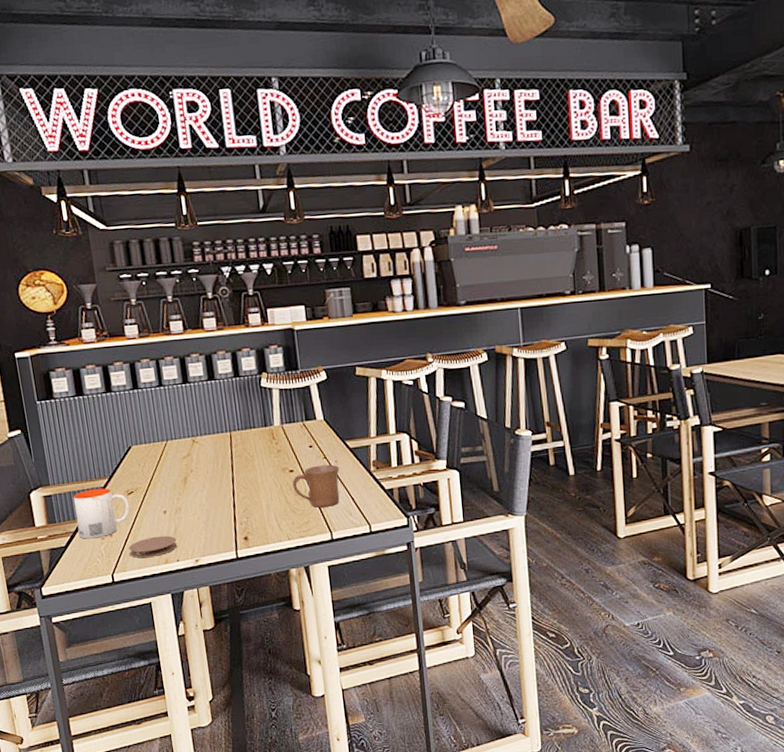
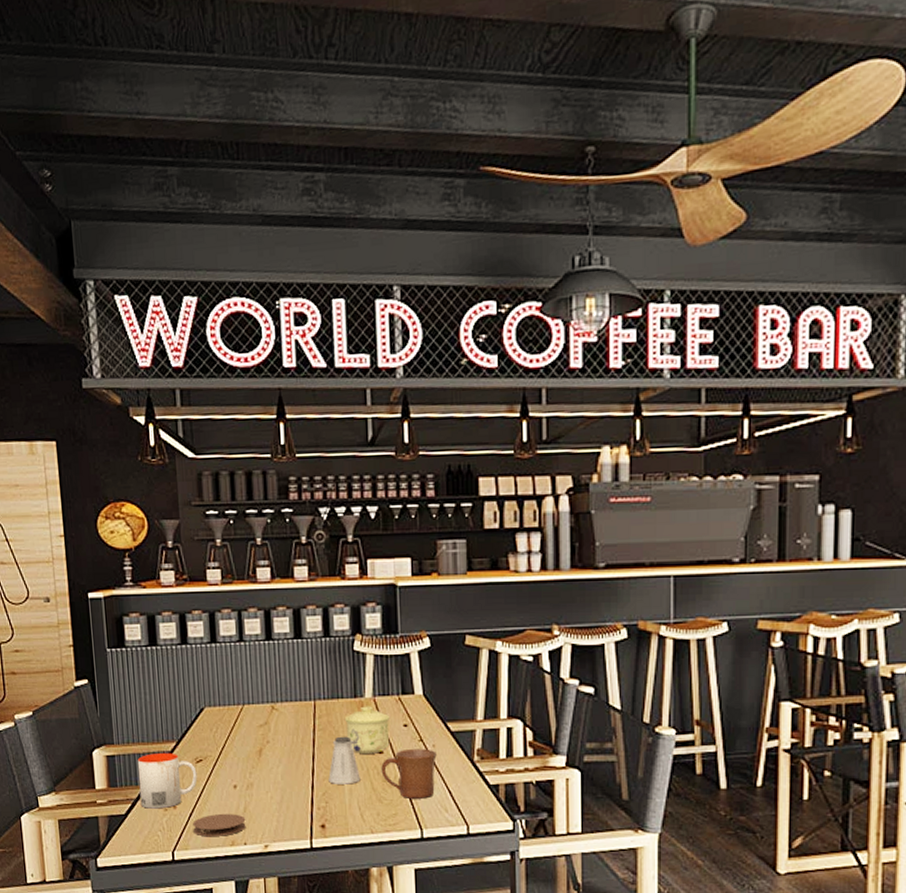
saltshaker: none [247,460,276,502] -> present [328,736,361,784]
sugar bowl: none [257,432,299,474] -> present [344,706,391,754]

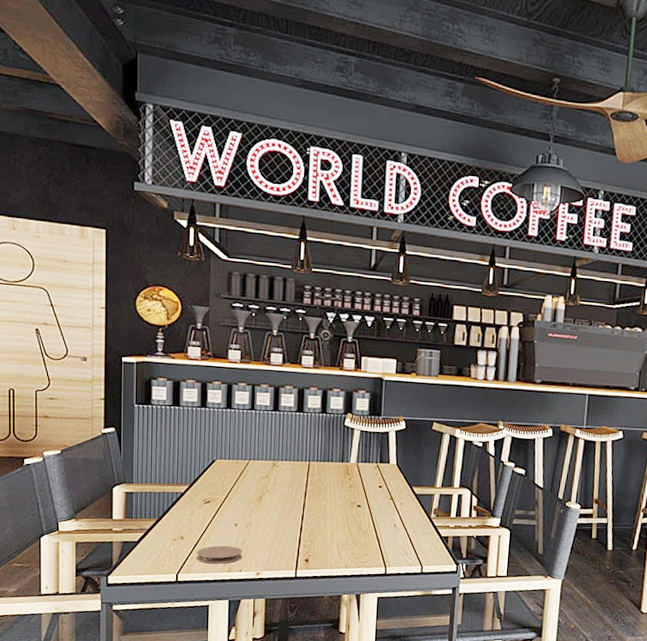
mug: present [137,752,198,809] -> none [152,493,205,539]
saltshaker: present [328,736,361,784] -> none [315,491,341,529]
sugar bowl: present [344,706,391,754] -> none [332,469,369,507]
mug: present [381,748,437,799] -> none [358,504,403,544]

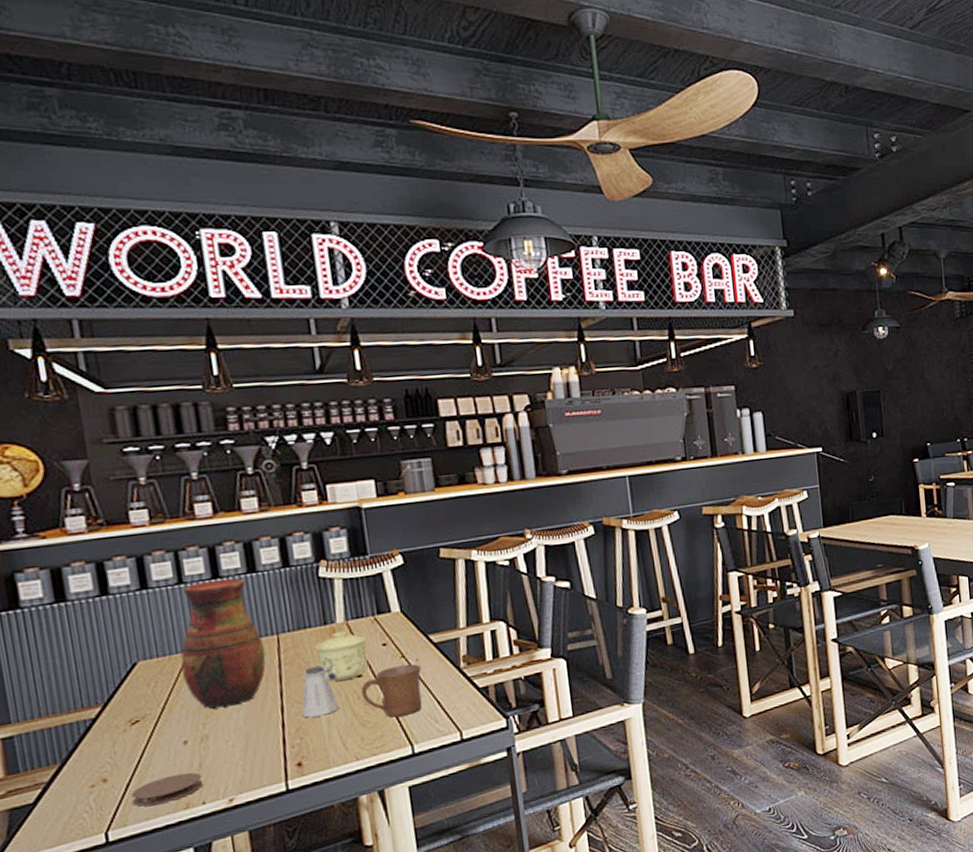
vase: none [243,412,299,507] -> present [180,578,266,709]
saltshaker: none [315,491,341,529] -> present [301,665,339,718]
sugar bowl: none [332,469,369,507] -> present [314,630,369,681]
mug: none [358,504,403,544] -> present [361,664,423,718]

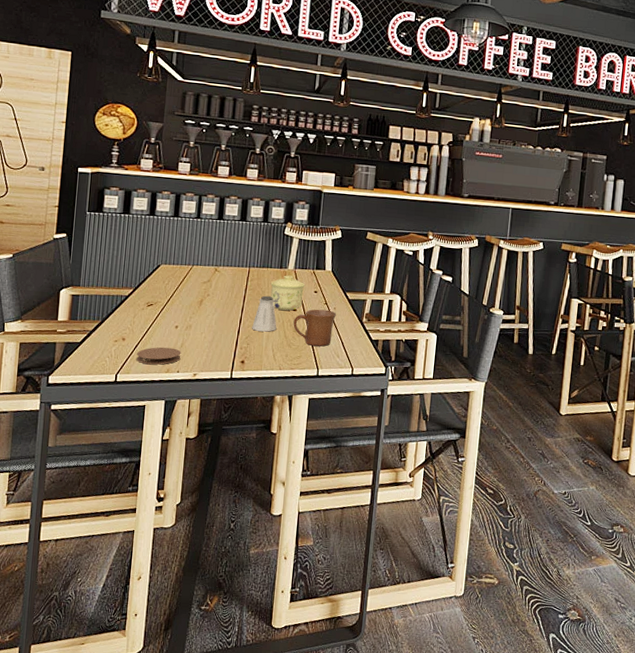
vase: present [180,578,266,709] -> none [185,220,240,310]

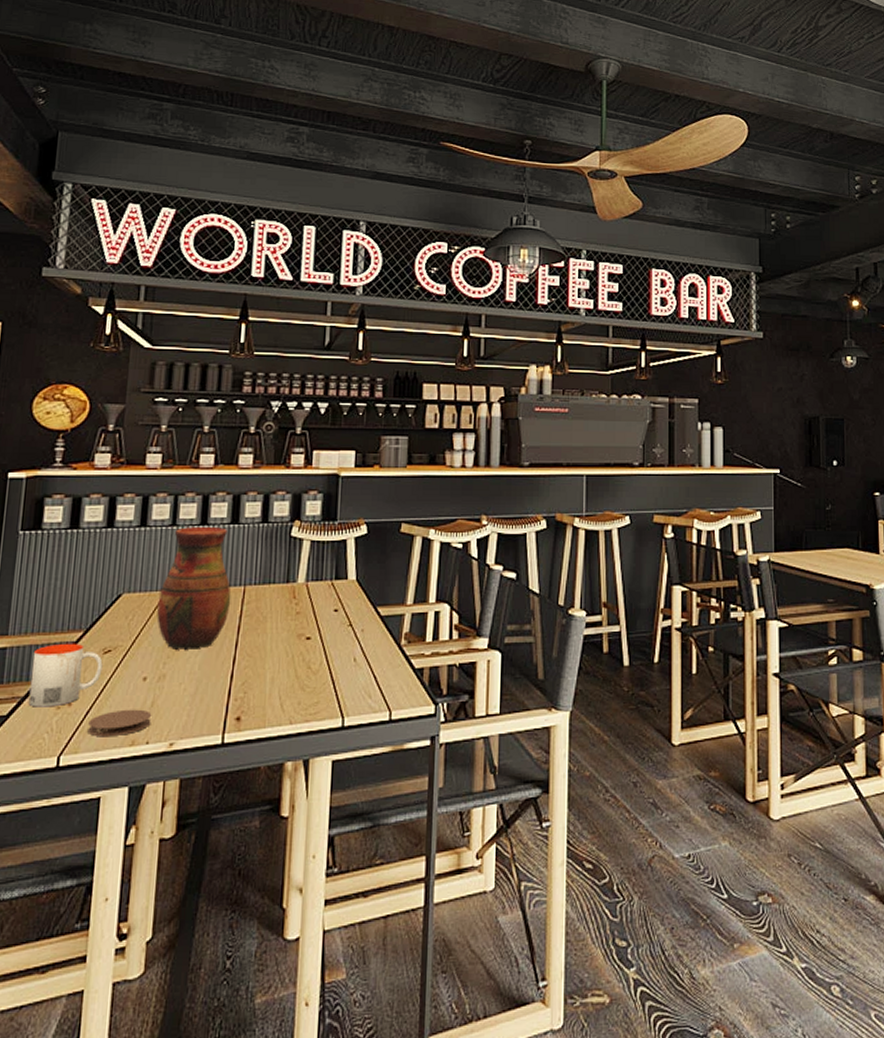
mug: none [95,296,147,340] -> present [28,643,103,707]
vase: none [185,220,240,310] -> present [157,527,232,650]
saltshaker: present [252,295,277,332] -> none [250,622,285,673]
sugar bowl: present [270,275,306,311] -> none [273,591,322,640]
mug: present [293,309,336,347] -> none [307,633,365,685]

